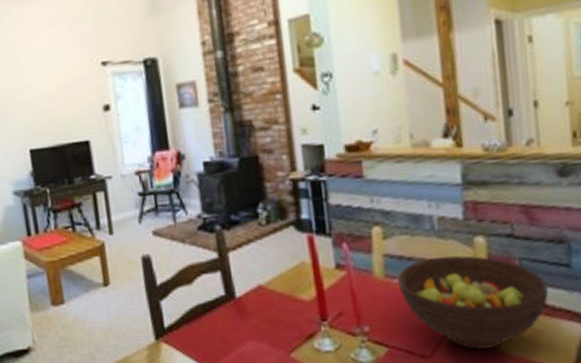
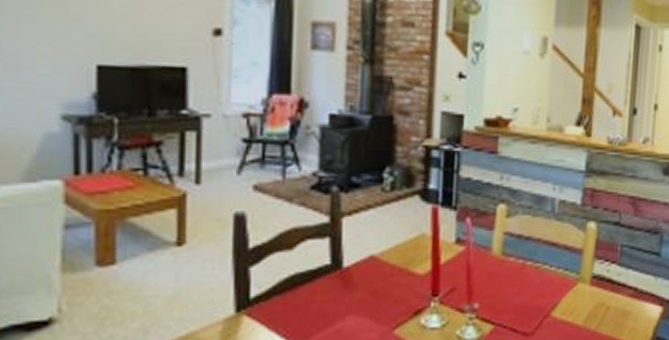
fruit bowl: present [398,255,548,349] -> none [513,238,640,328]

